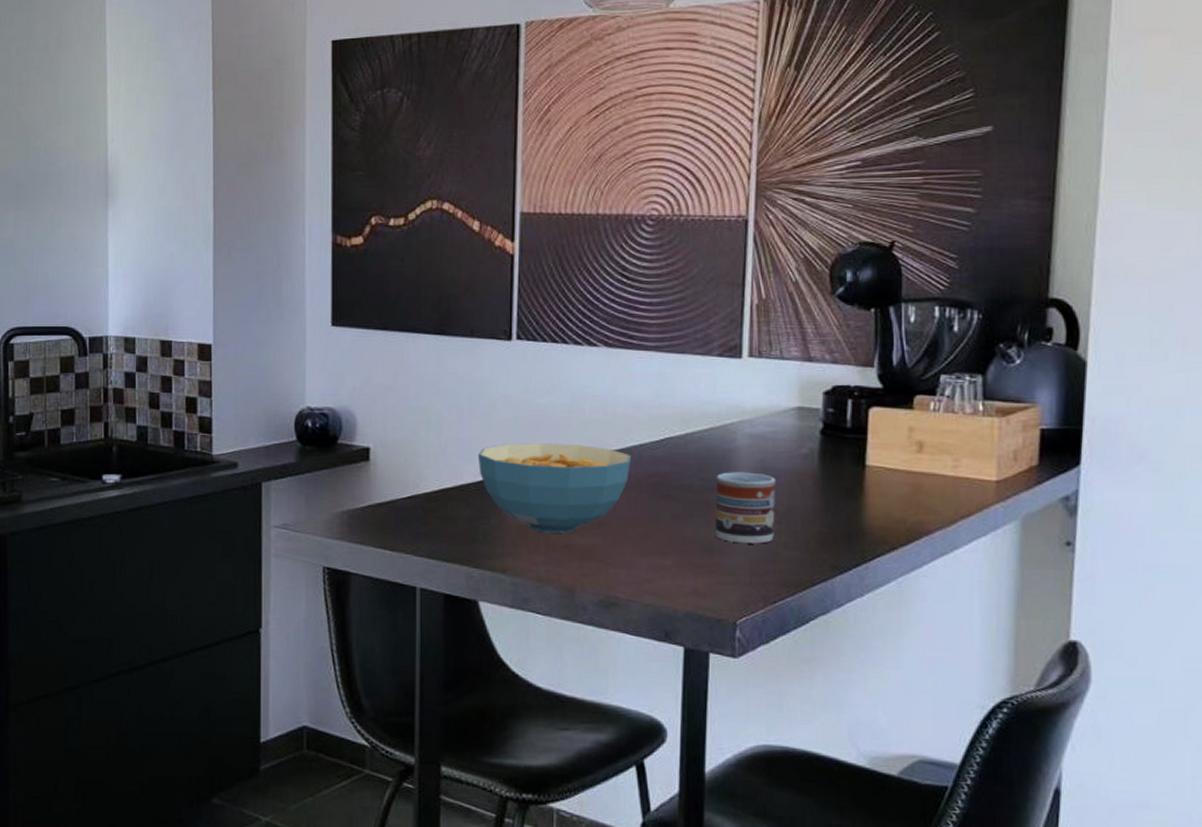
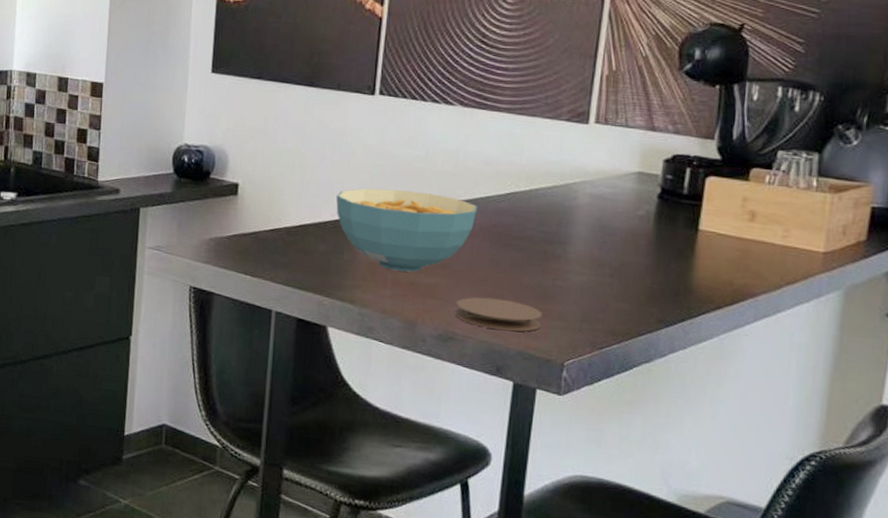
coaster: none [615,555,709,591] -> present [455,297,542,332]
cup: present [714,472,776,544] -> none [549,227,612,295]

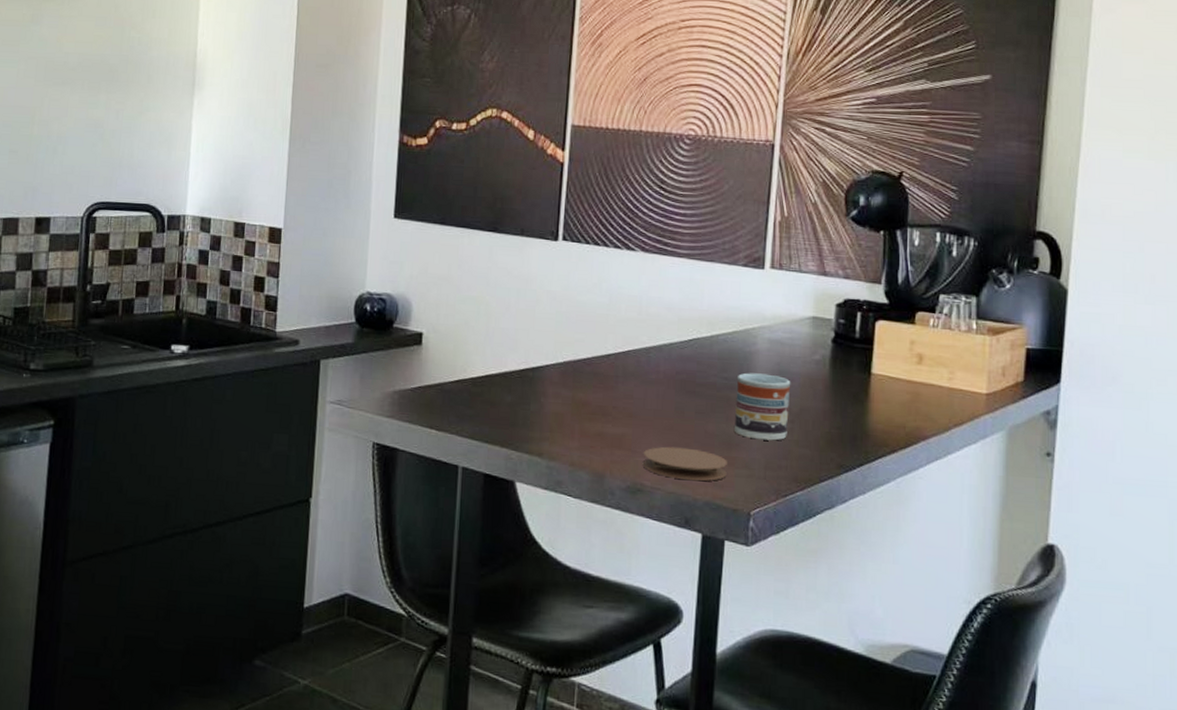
cereal bowl: present [335,188,477,272] -> none [521,336,661,422]
cup: none [549,227,612,295] -> present [733,373,791,441]

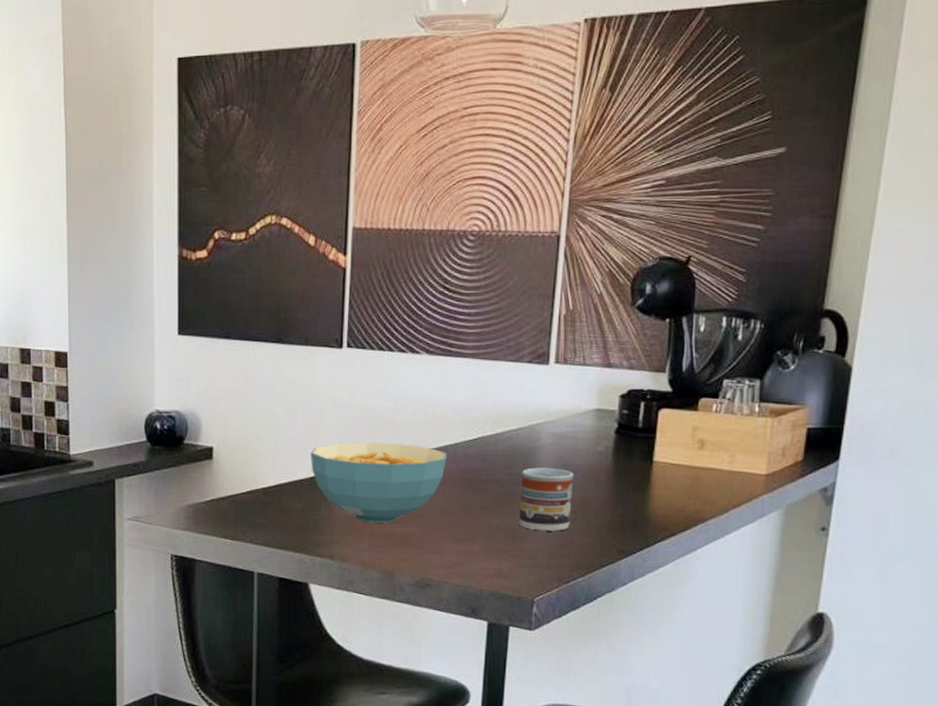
cereal bowl: none [521,336,661,422] -> present [310,443,447,523]
coaster: present [642,446,727,481] -> none [430,542,512,573]

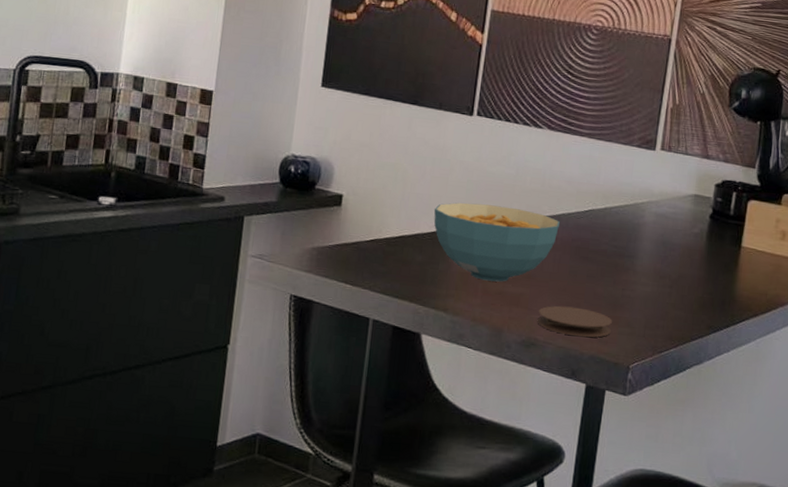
coaster: none [430,542,512,573] -> present [537,305,612,338]
cup: present [518,467,574,531] -> none [619,242,672,304]

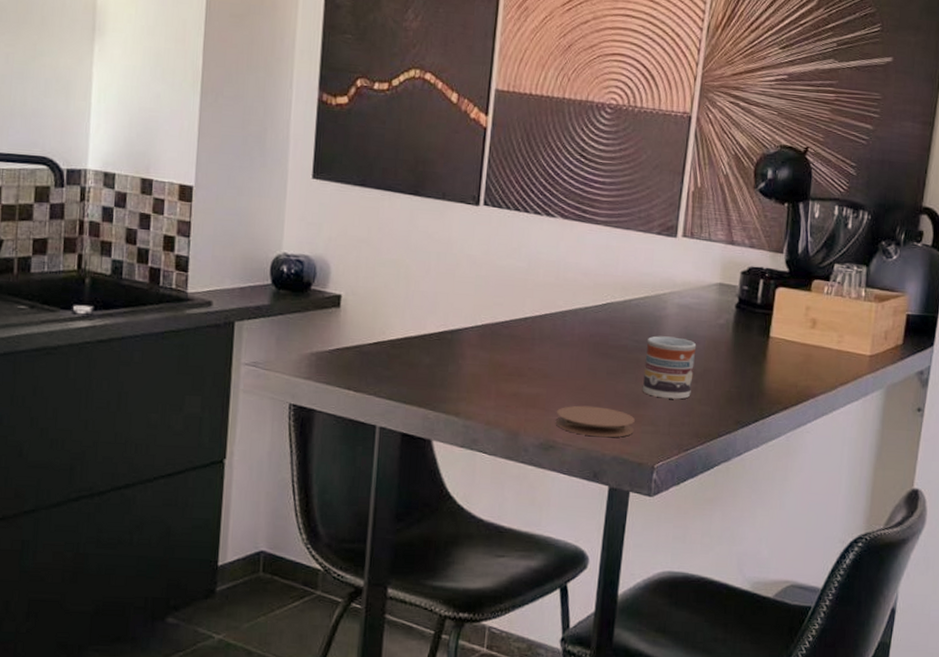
cereal bowl: present [434,203,560,282] -> none [440,299,576,383]
cup: none [619,242,672,304] -> present [642,336,697,400]

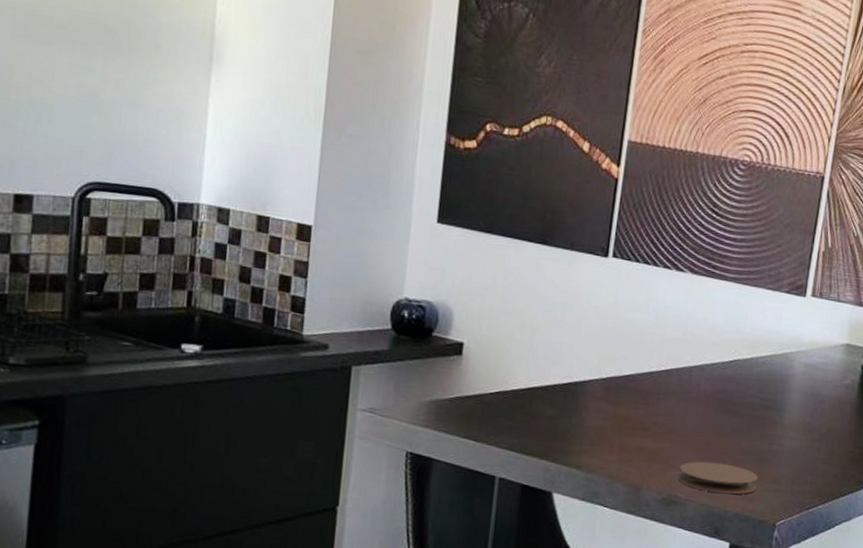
cup: present [642,336,697,400] -> none [766,394,822,458]

